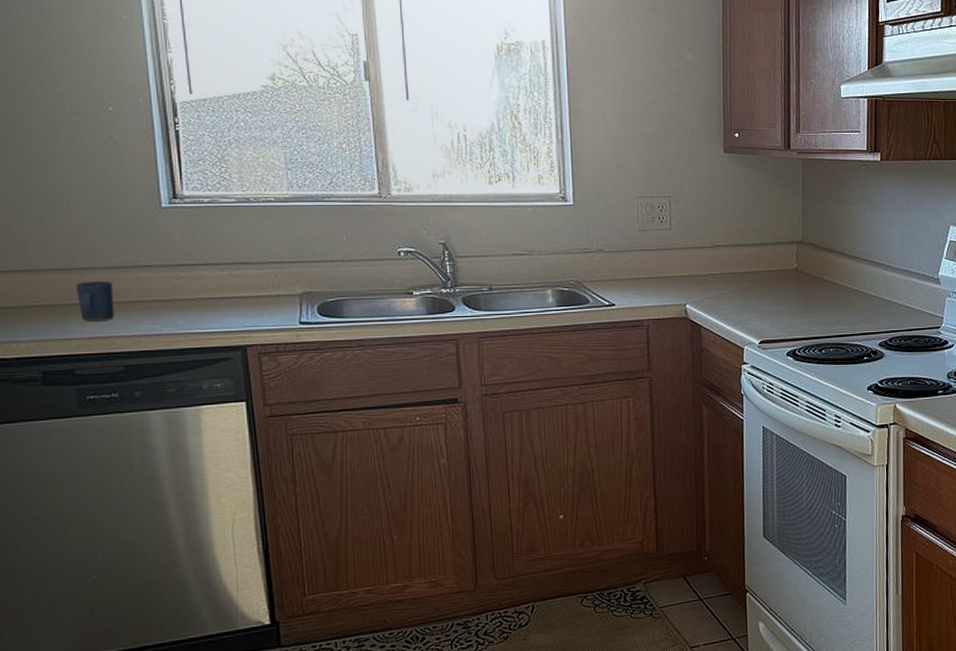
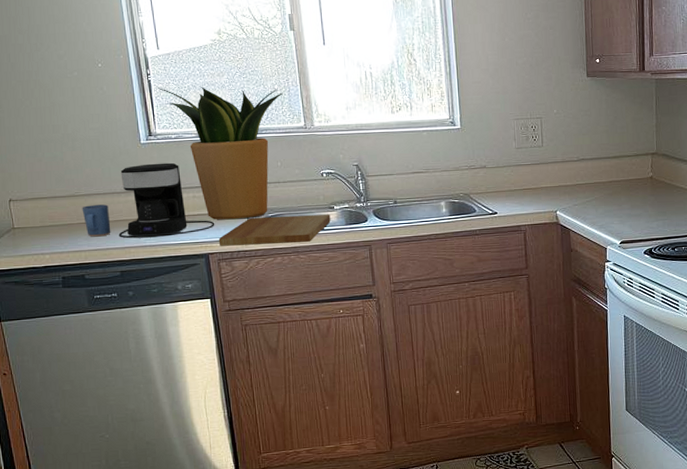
coffee maker: none [124,232,257,325] -> present [118,162,215,239]
potted plant: none [189,140,353,305] -> present [158,87,283,220]
cutting board: none [260,301,408,337] -> present [218,214,331,246]

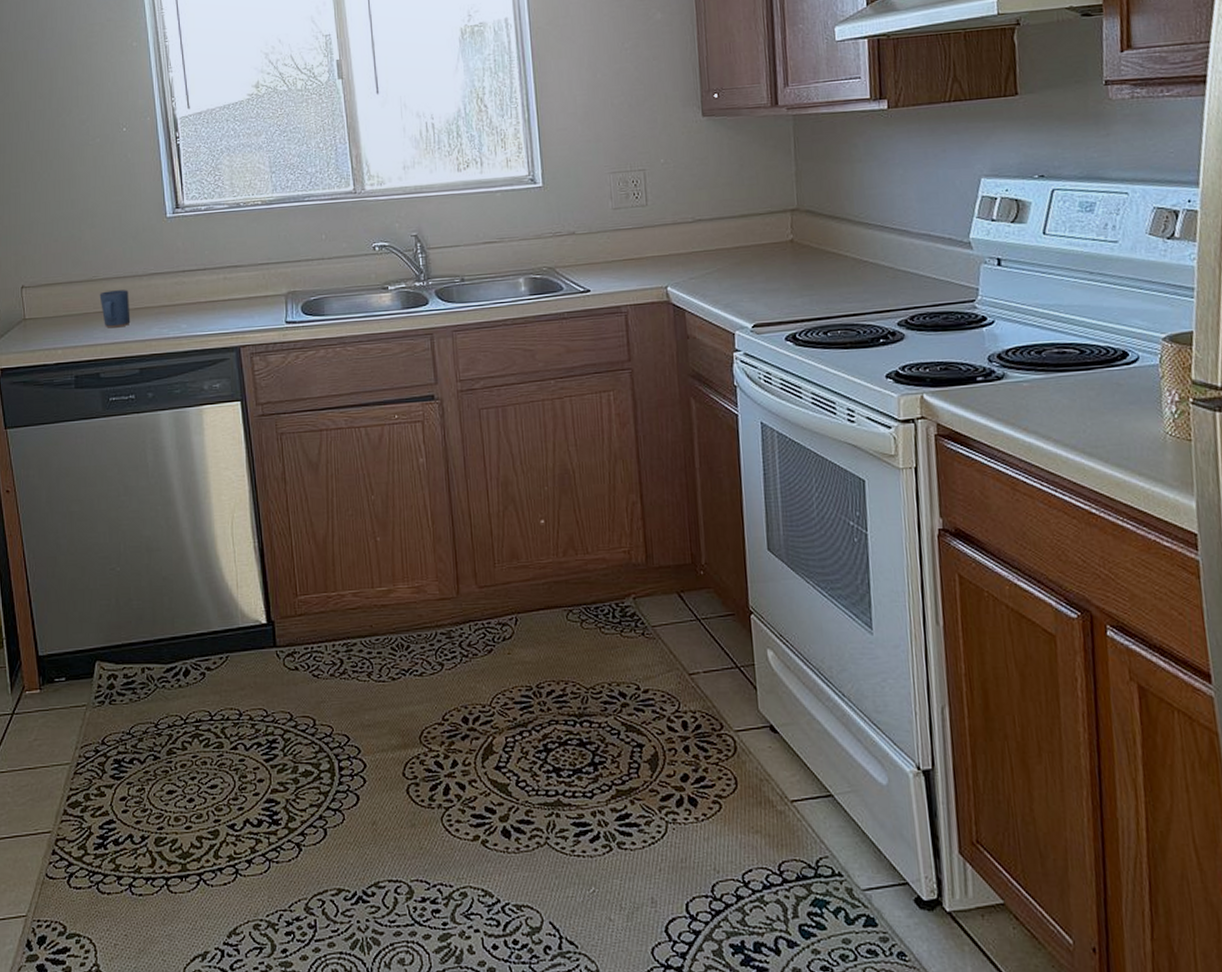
coffee maker: present [118,162,215,239] -> none [138,238,248,330]
potted plant: present [158,87,283,220] -> none [188,148,329,306]
cutting board: present [218,214,331,246] -> none [251,296,384,337]

